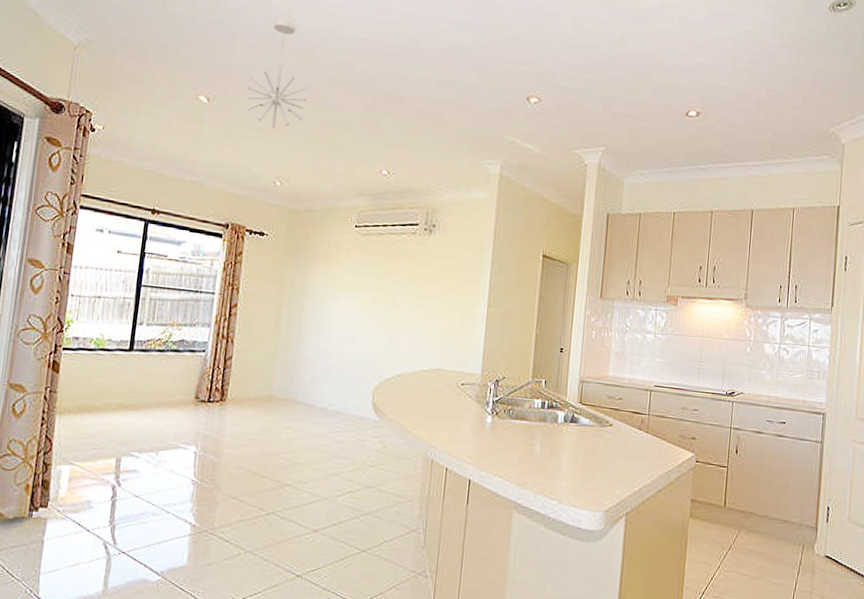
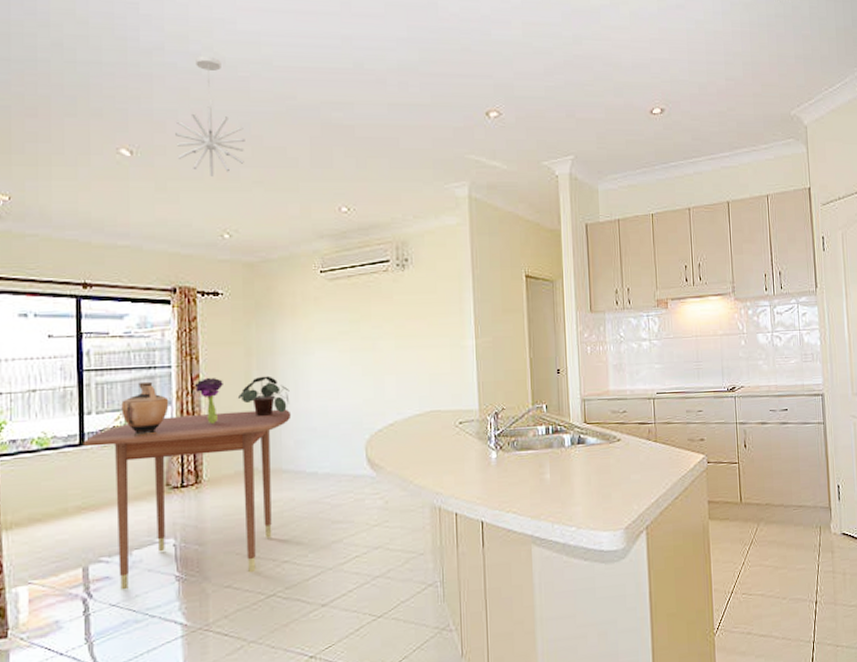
dining table: none [132,337,312,488] -> present [82,409,292,590]
ceramic jug: none [167,303,209,352] -> present [121,381,169,437]
bouquet: none [231,307,257,350] -> present [194,377,223,425]
potted plant: none [267,313,313,350] -> present [237,375,290,416]

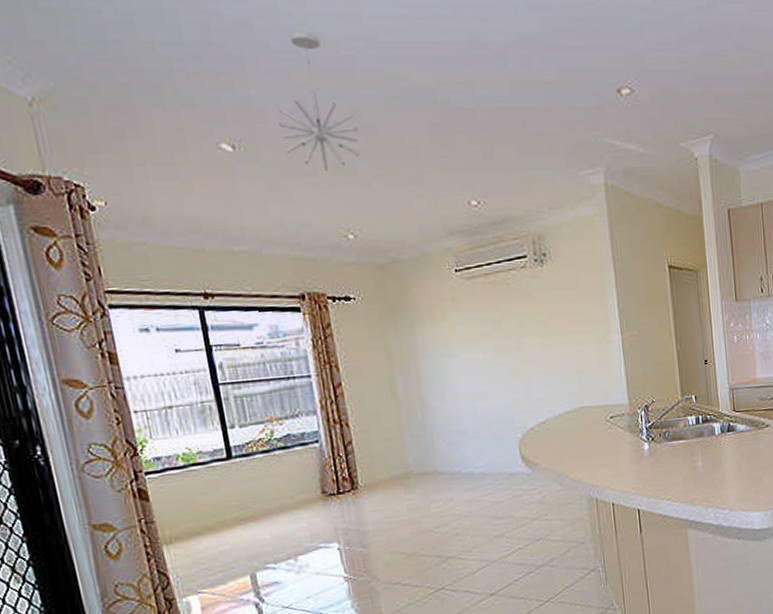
dining table: present [82,409,292,590] -> none [230,412,441,593]
ceramic jug: present [121,381,169,437] -> none [264,392,315,448]
bouquet: present [194,377,223,425] -> none [337,384,368,432]
potted plant: present [237,375,290,416] -> none [383,380,438,421]

